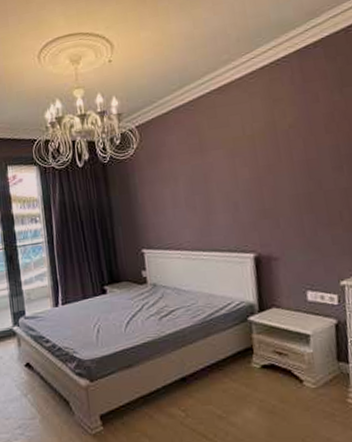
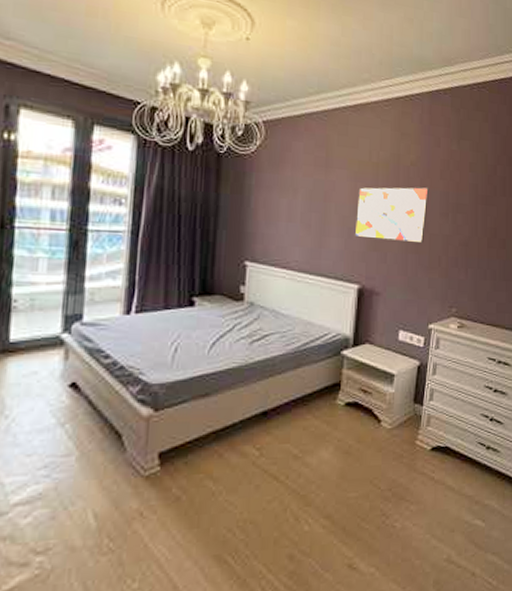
wall art: none [237,146,319,210] -> present [354,187,429,244]

